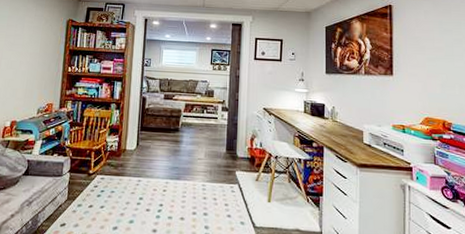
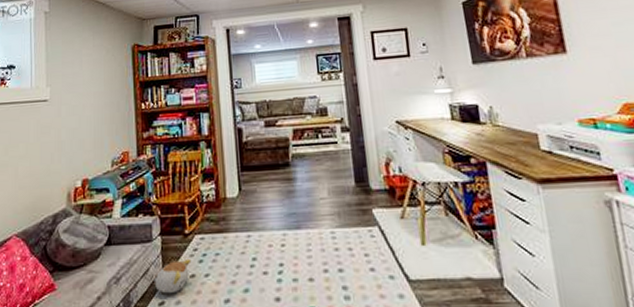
plush toy: none [59,193,92,218] -> present [153,260,192,294]

